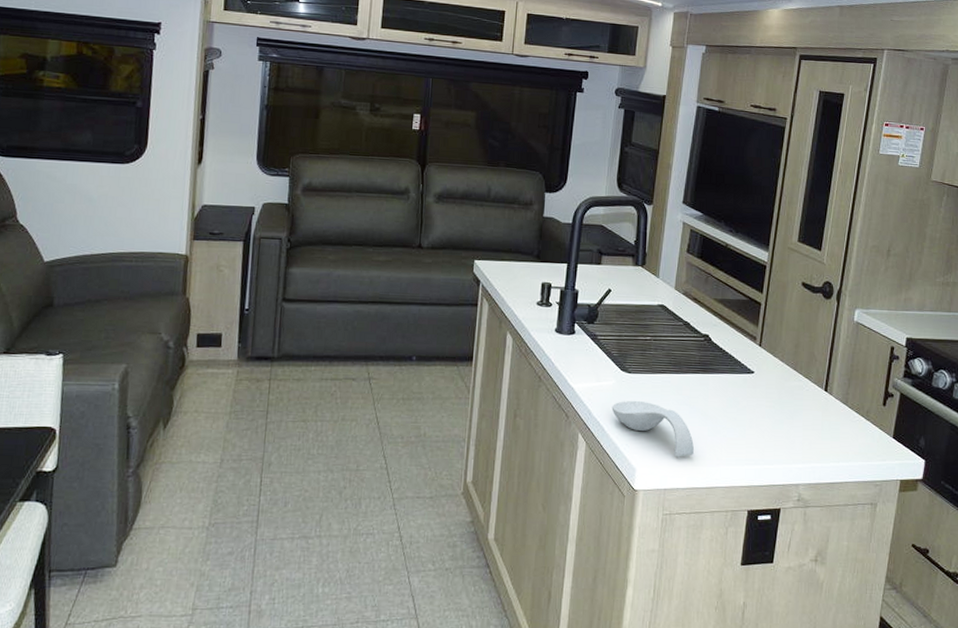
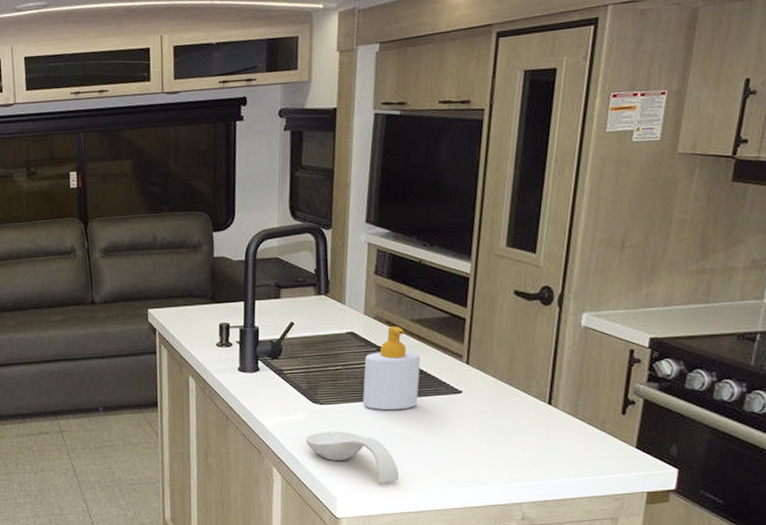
soap bottle: none [667,303,721,385] -> present [363,326,421,411]

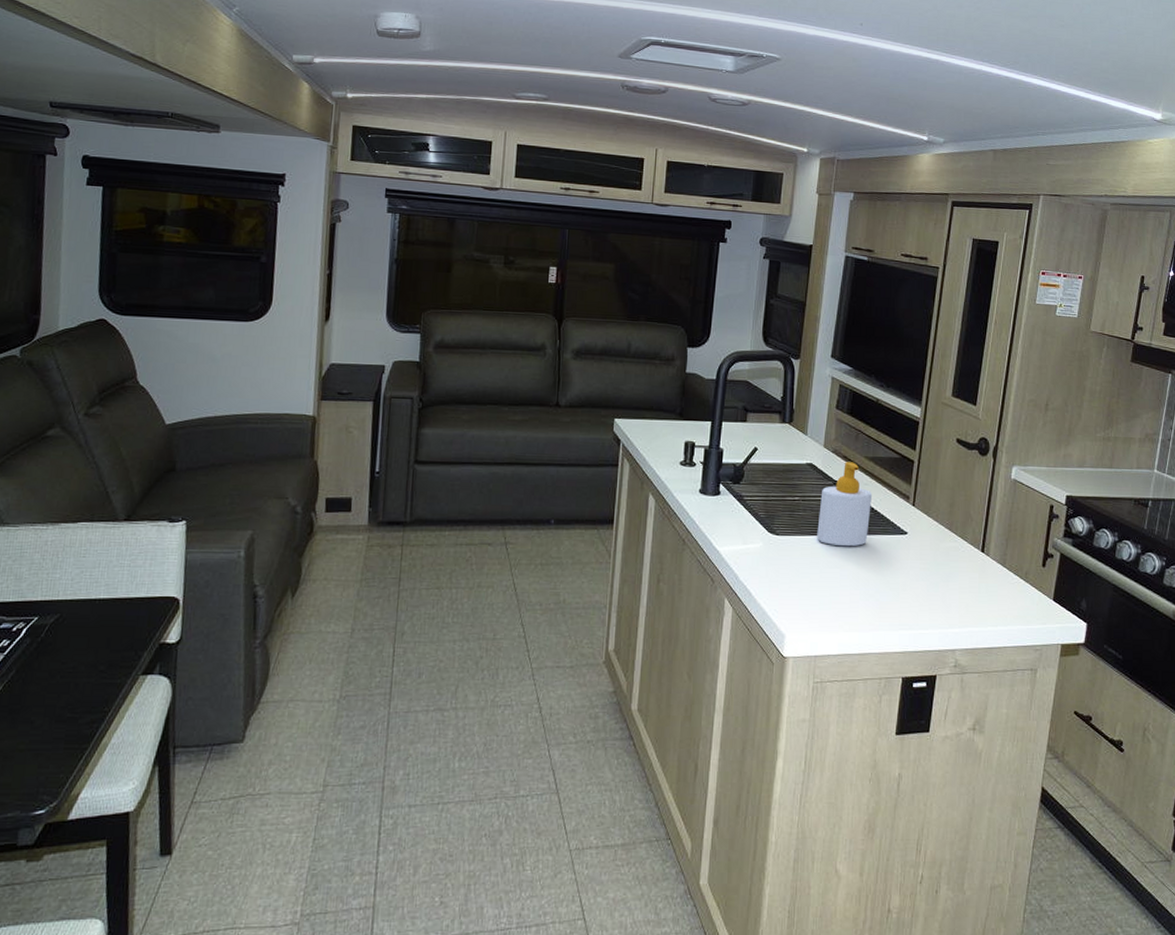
spoon rest: present [305,431,399,484] -> none [759,564,845,623]

